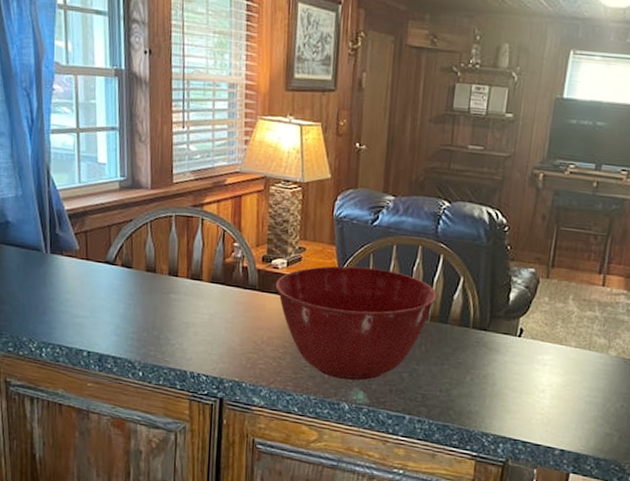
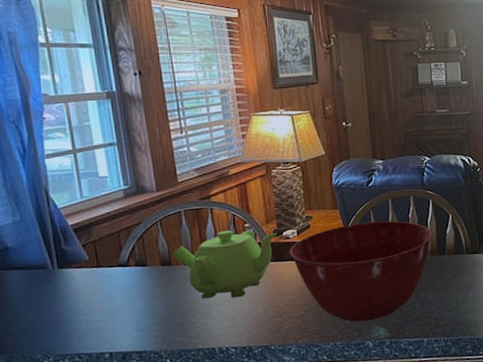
teapot: none [158,246,266,323] -> present [172,230,277,299]

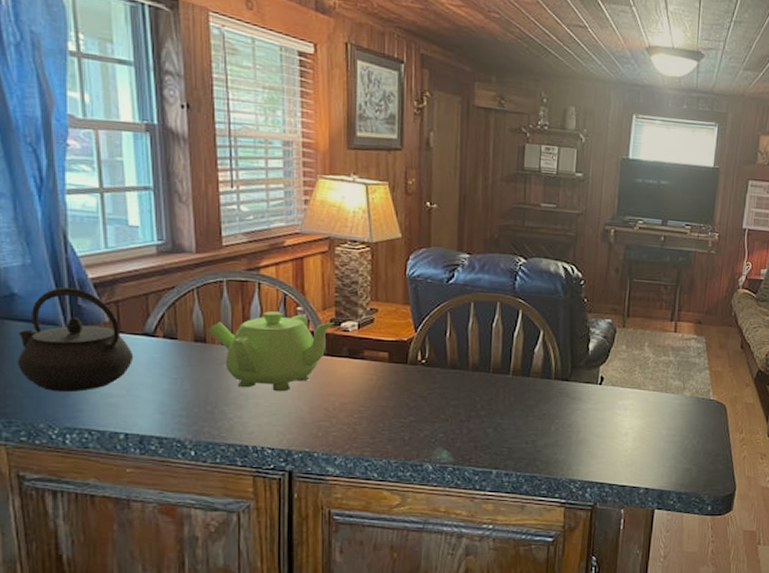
kettle: none [13,235,112,326] -> present [17,286,134,393]
mixing bowl: present [289,221,432,322] -> none [346,325,517,441]

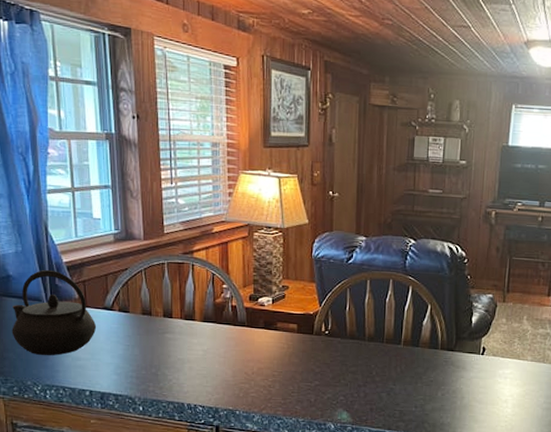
teapot: present [208,311,335,392] -> none [153,289,253,358]

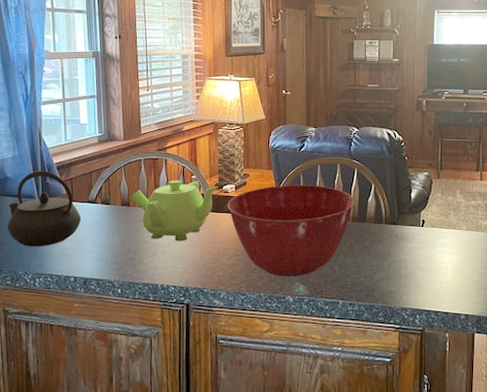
teapot: none [153,289,253,358] -> present [131,180,218,242]
mixing bowl: none [262,300,408,403] -> present [227,184,354,277]

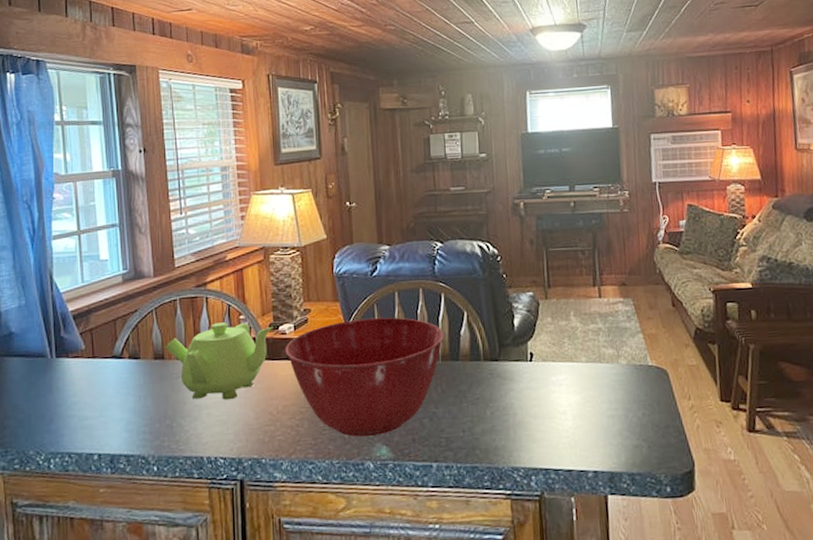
kettle: present [7,170,82,247] -> none [13,321,105,419]

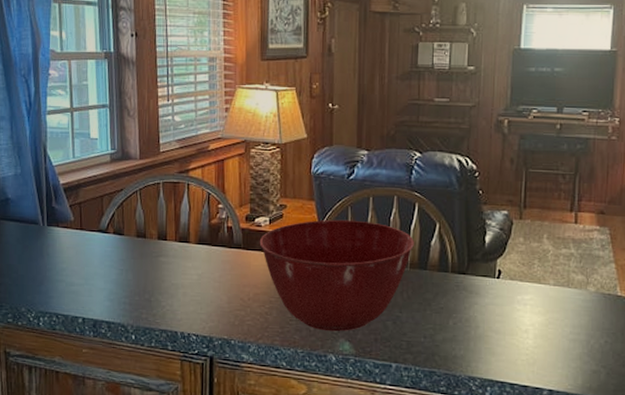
teapot: present [165,322,273,400] -> none [147,209,250,283]

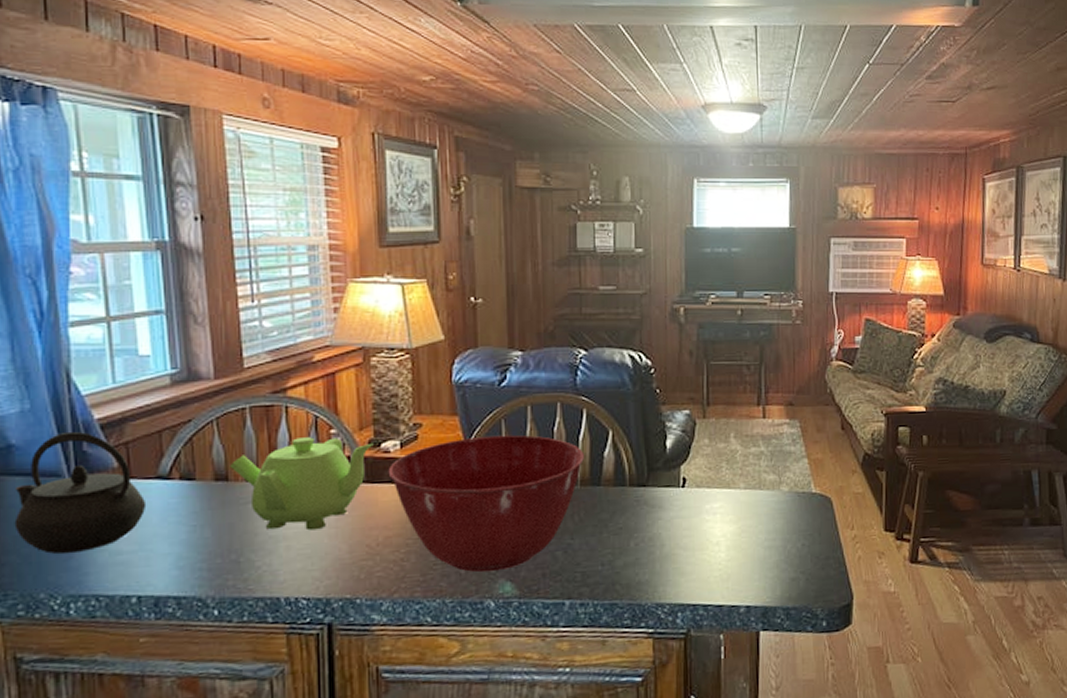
kettle: none [8,191,91,281] -> present [14,431,147,555]
teapot: none [147,209,250,283] -> present [230,437,374,531]

